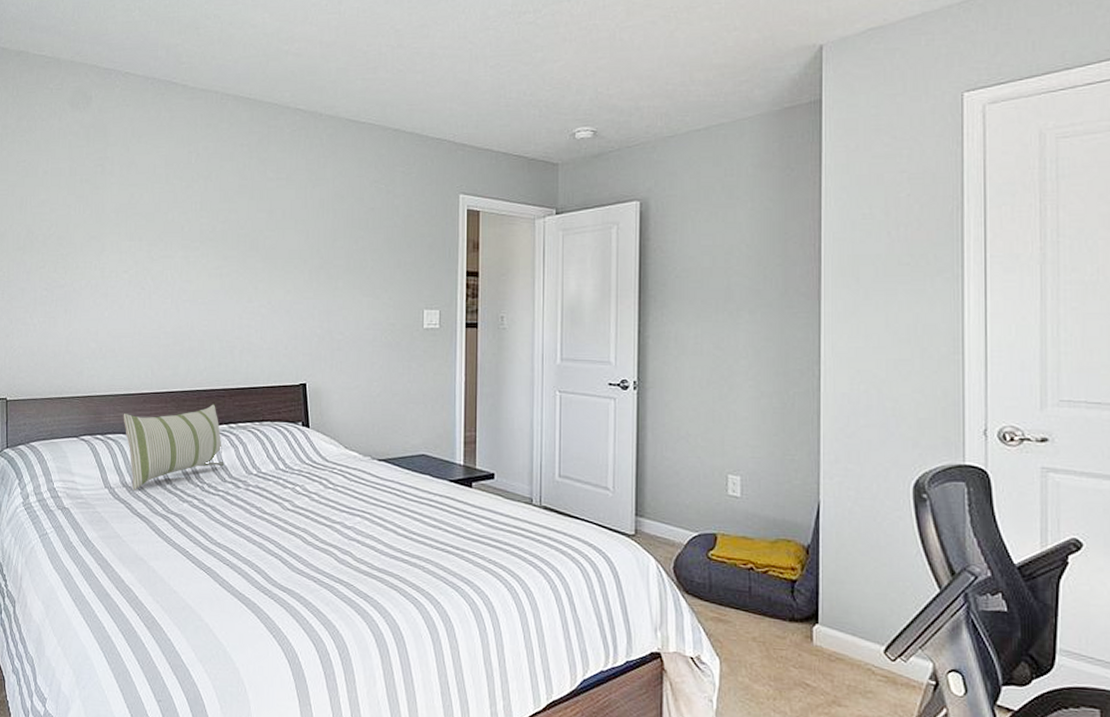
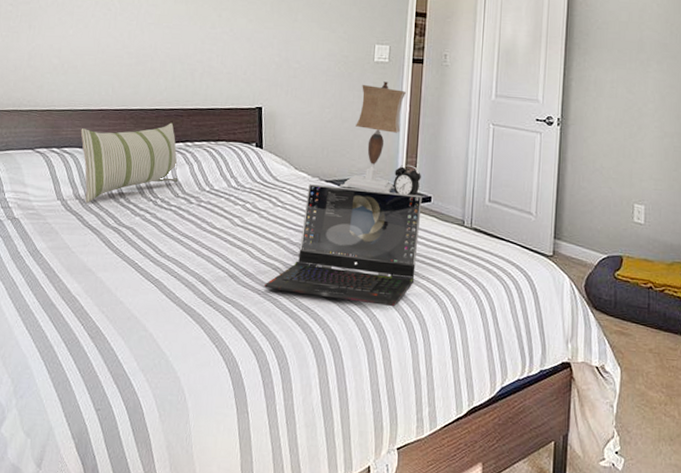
laptop computer: none [320,464,484,594] -> present [264,184,422,307]
table lamp: none [393,350,461,471] -> present [340,81,407,194]
alarm clock: none [451,439,482,473] -> present [393,164,421,196]

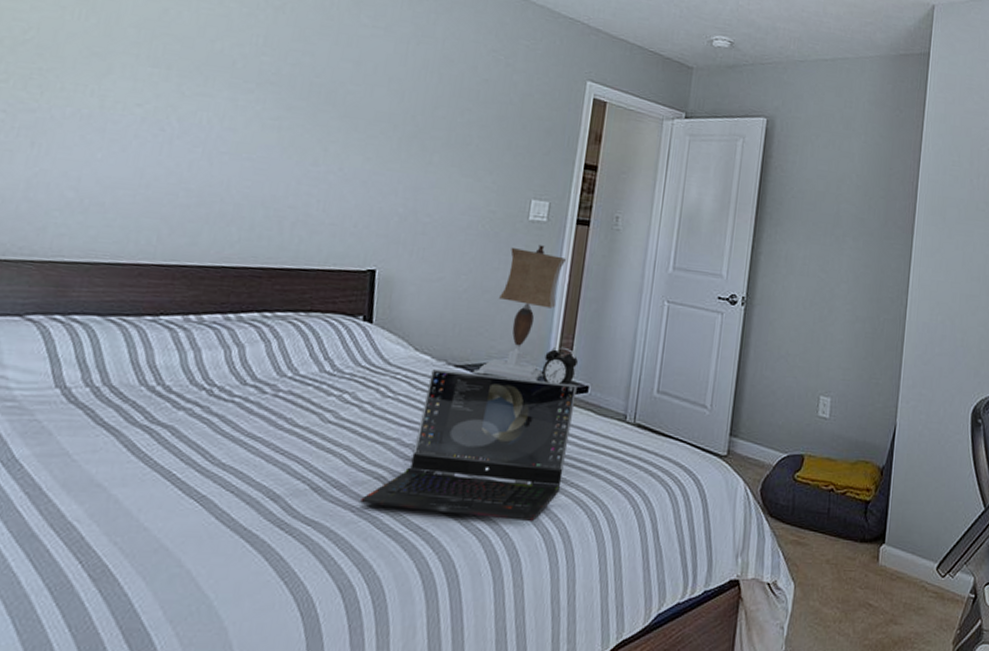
pillow: present [80,123,178,204] -> none [100,285,249,393]

